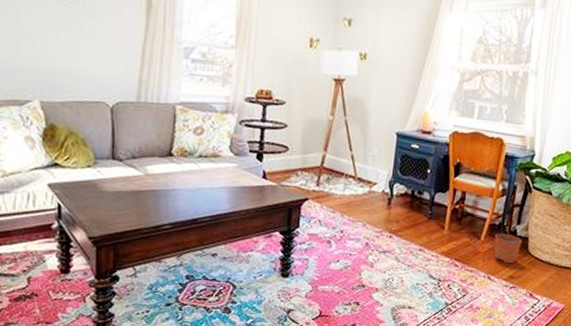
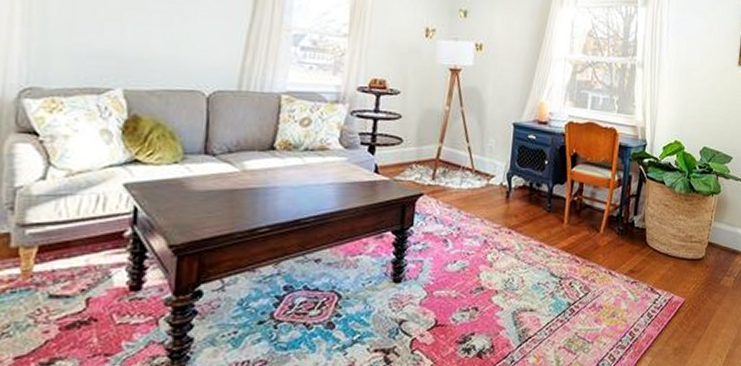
plant pot: present [494,227,522,263] -> none [613,218,640,256]

